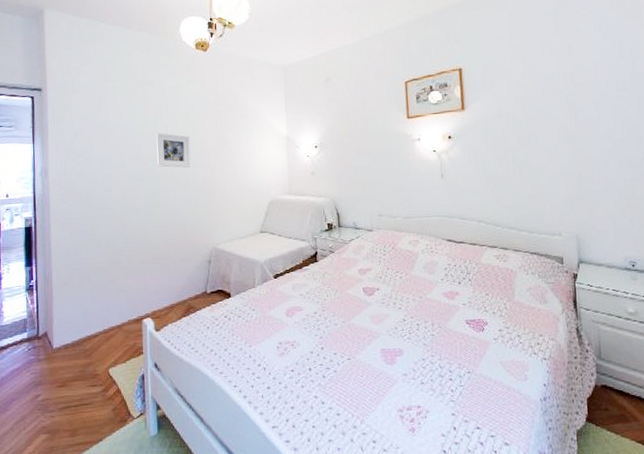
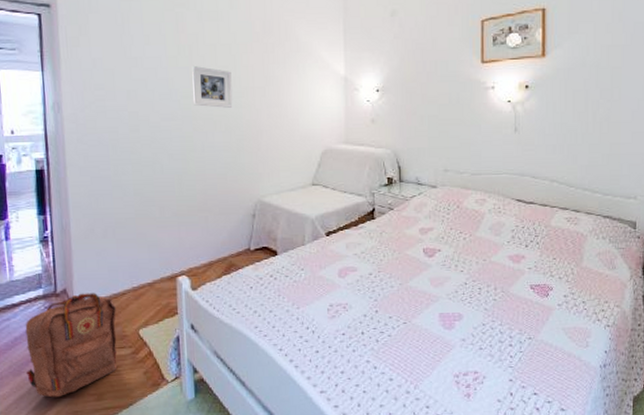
backpack: none [10,335,90,434] -> present [25,293,118,398]

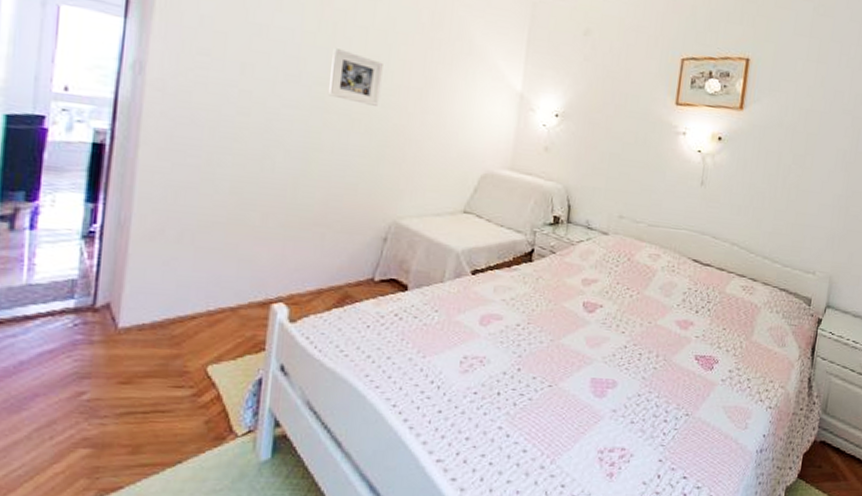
backpack: present [25,293,118,398] -> none [28,311,179,447]

